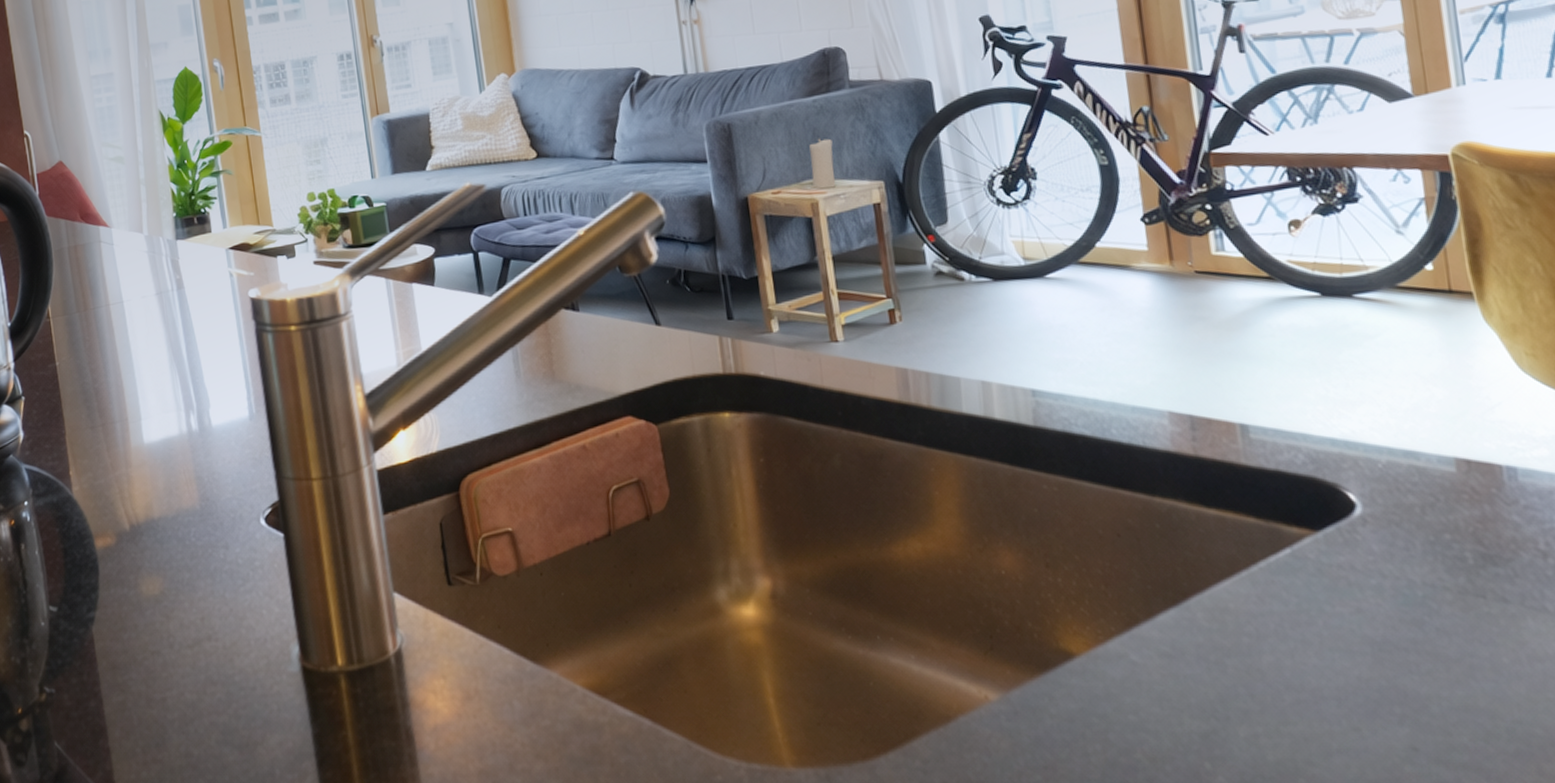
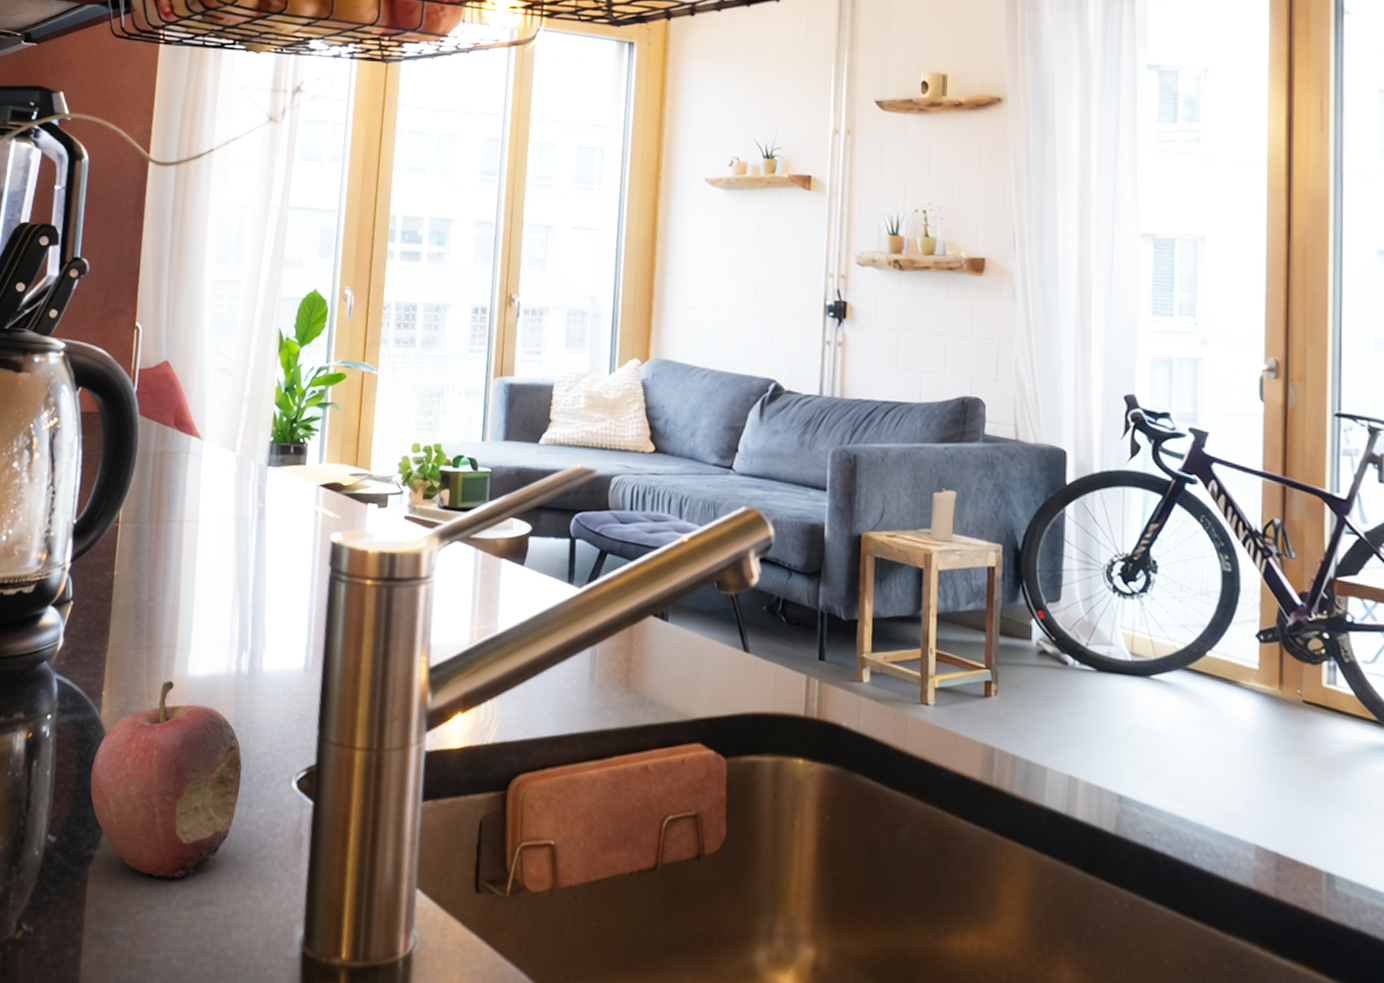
fruit: none [75,451,215,625] -> present [90,681,242,878]

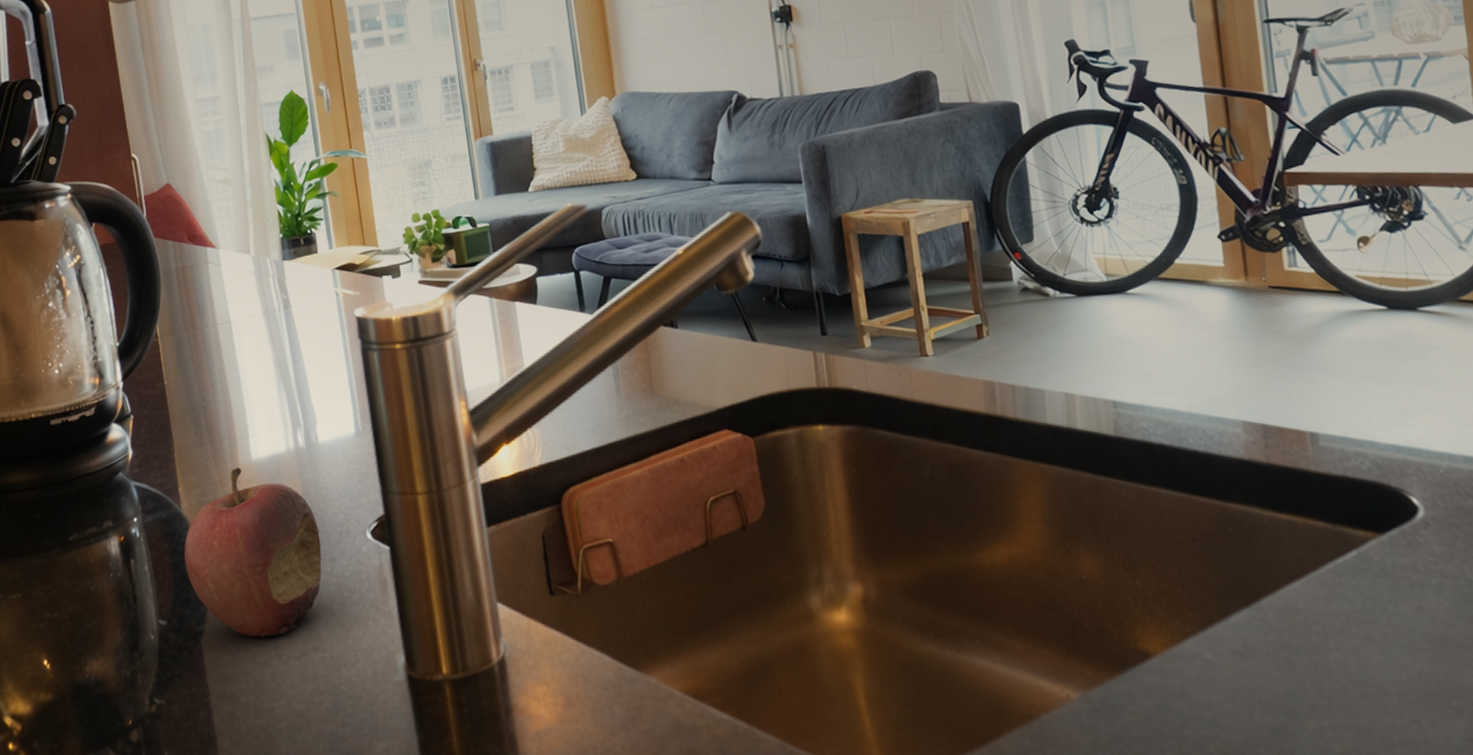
candle: present [927,487,957,542] -> none [901,159,927,209]

